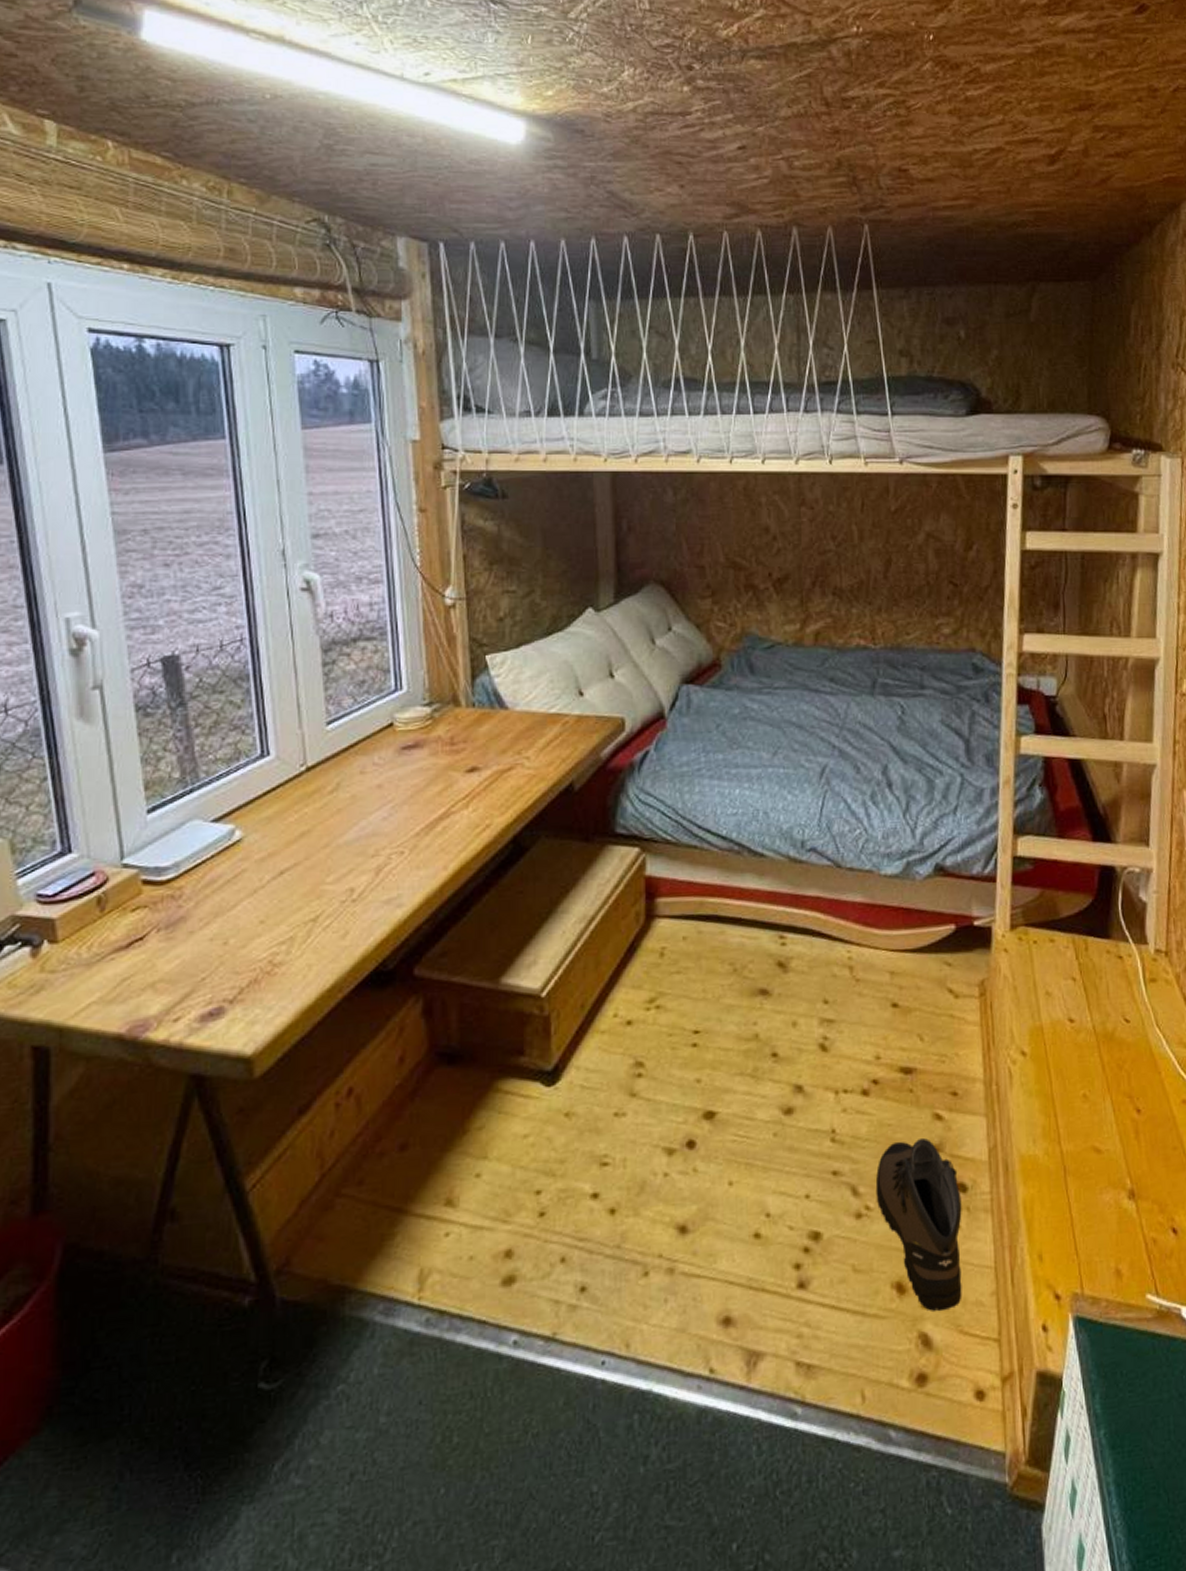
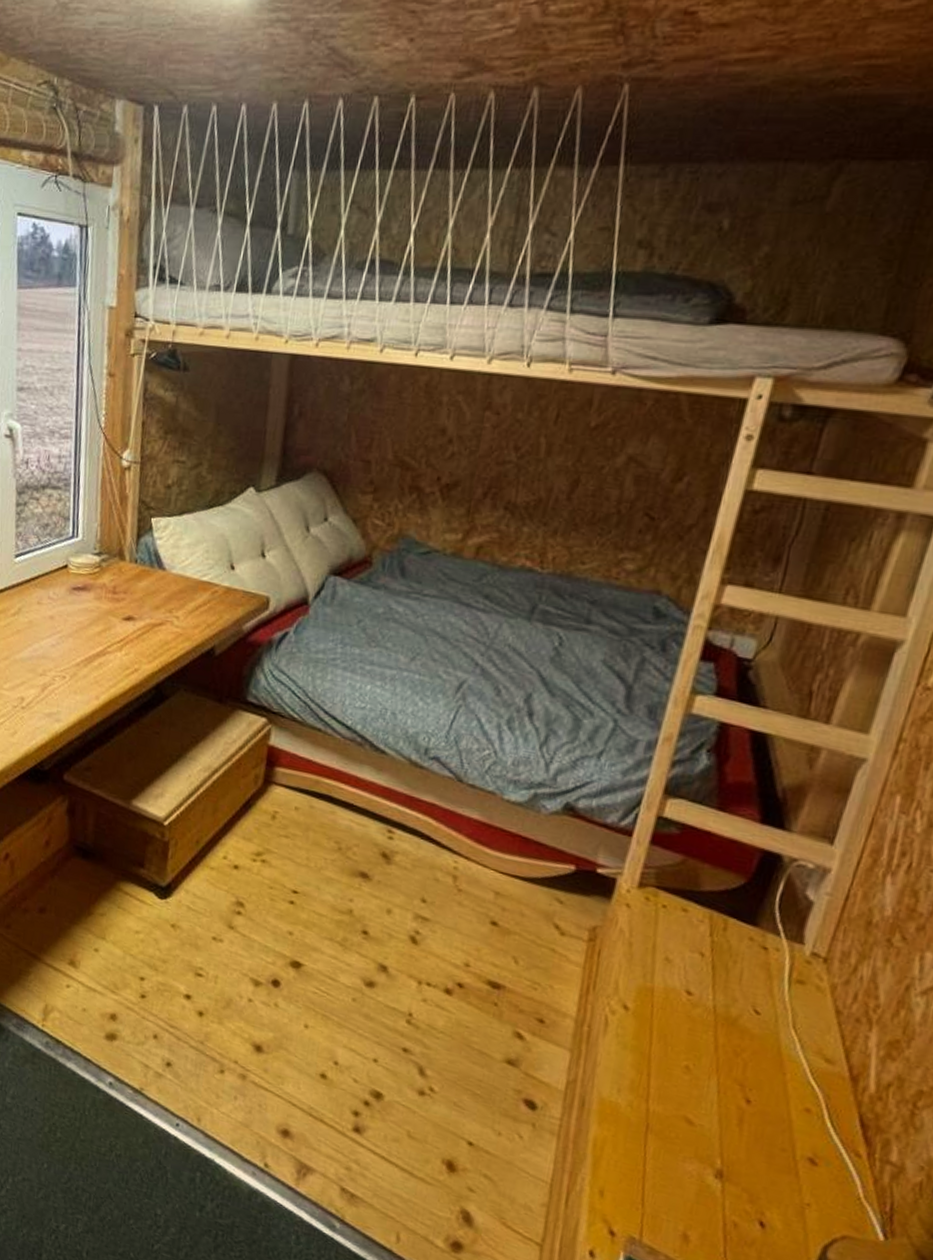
hiking boot: present [875,1137,962,1311] -> none [442,1043,530,1202]

